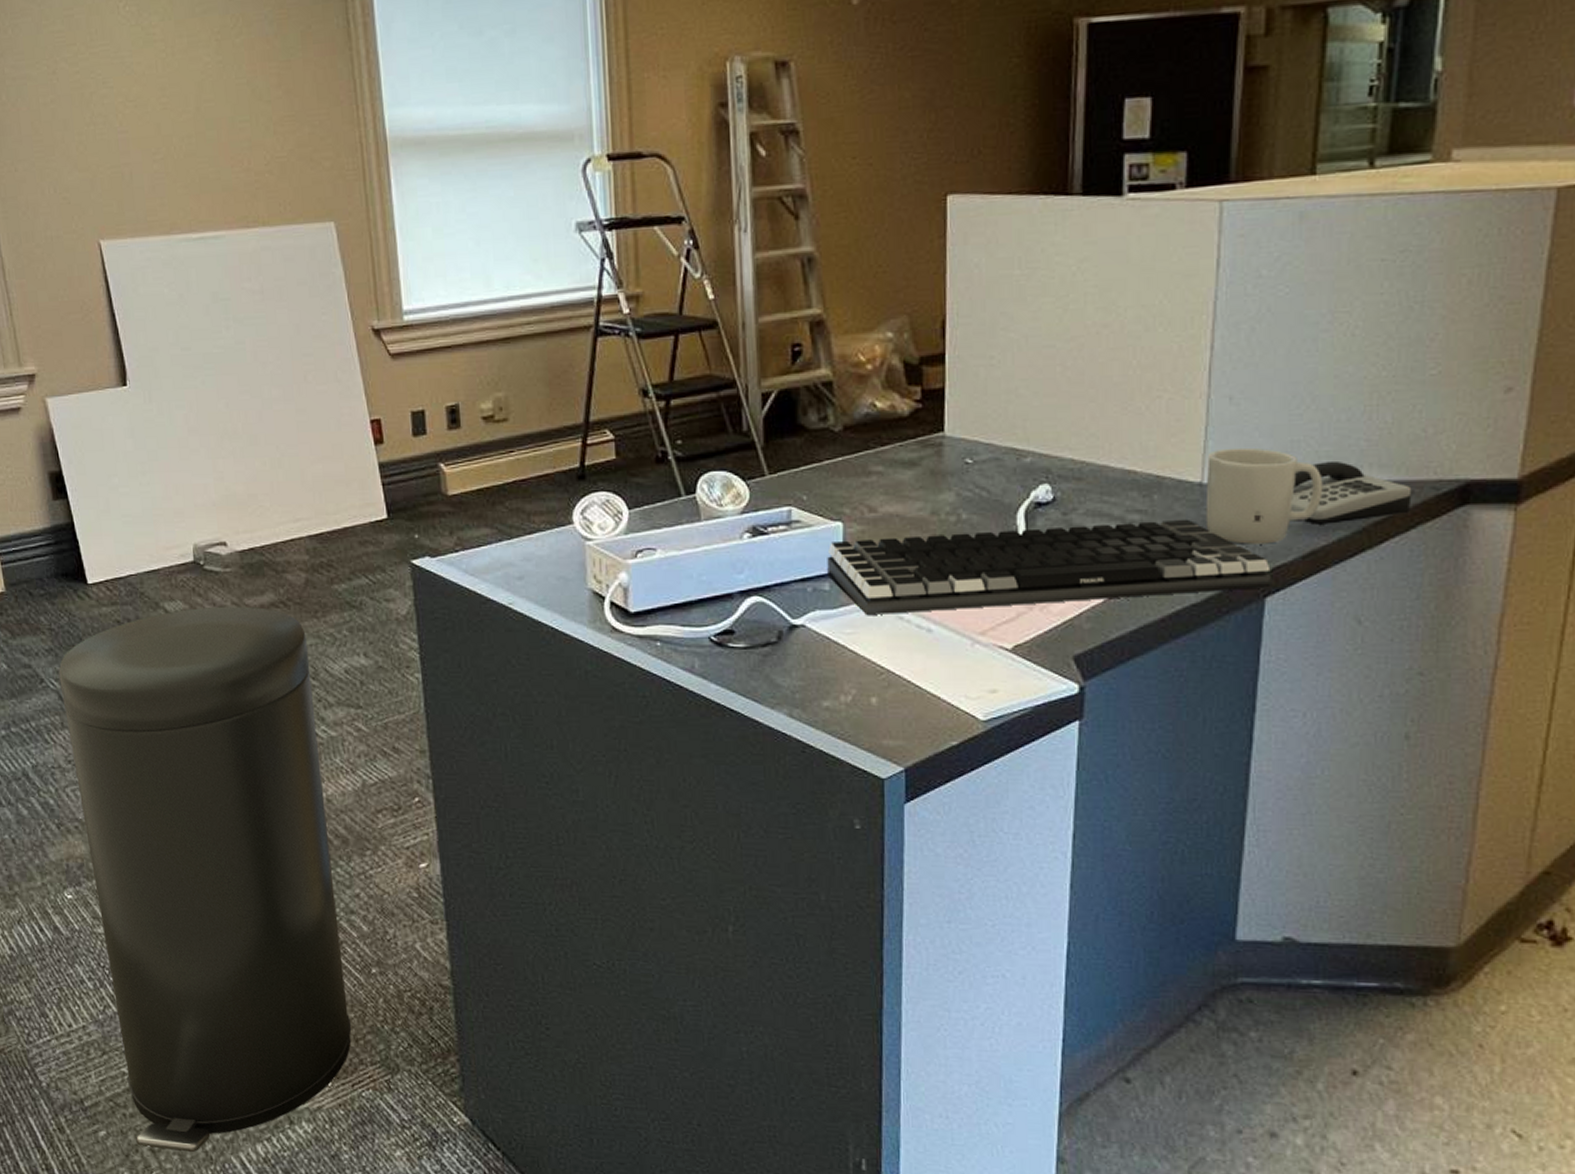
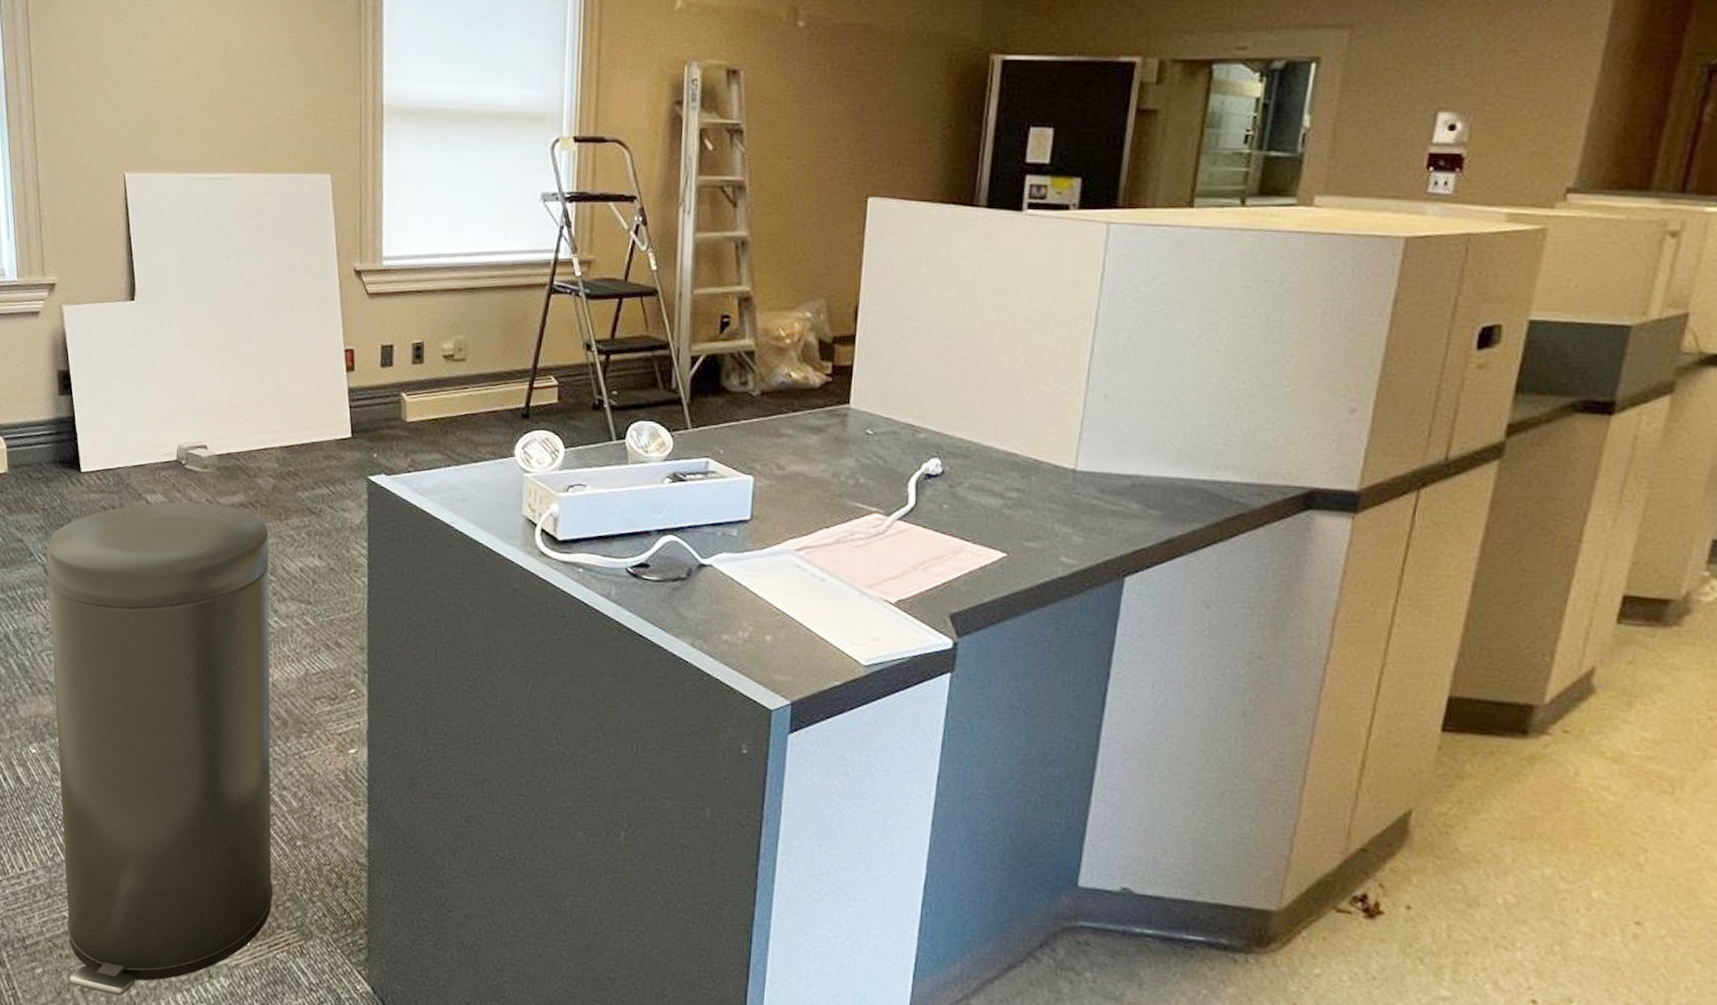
computer keyboard: present [827,519,1271,616] -> none [736,493,1132,569]
mug: present [1205,447,1323,545] -> none [1076,440,1183,530]
telephone: present [1290,460,1412,525] -> none [1152,460,1262,517]

